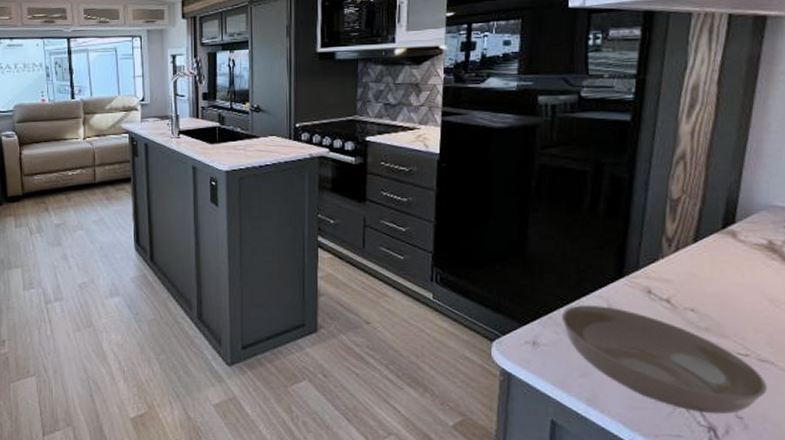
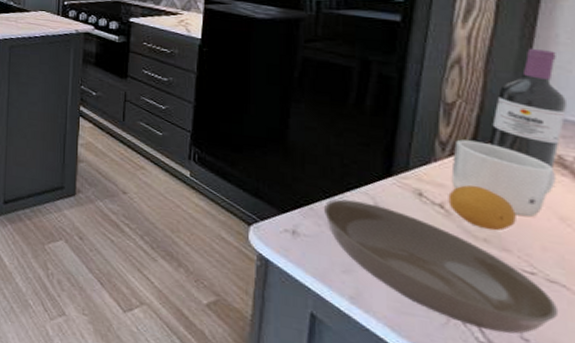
fruit: none [674,277,733,319] -> present [448,185,516,231]
mug: none [676,234,767,302] -> present [451,139,556,217]
wine bottle: none [710,138,778,254] -> present [489,48,568,169]

